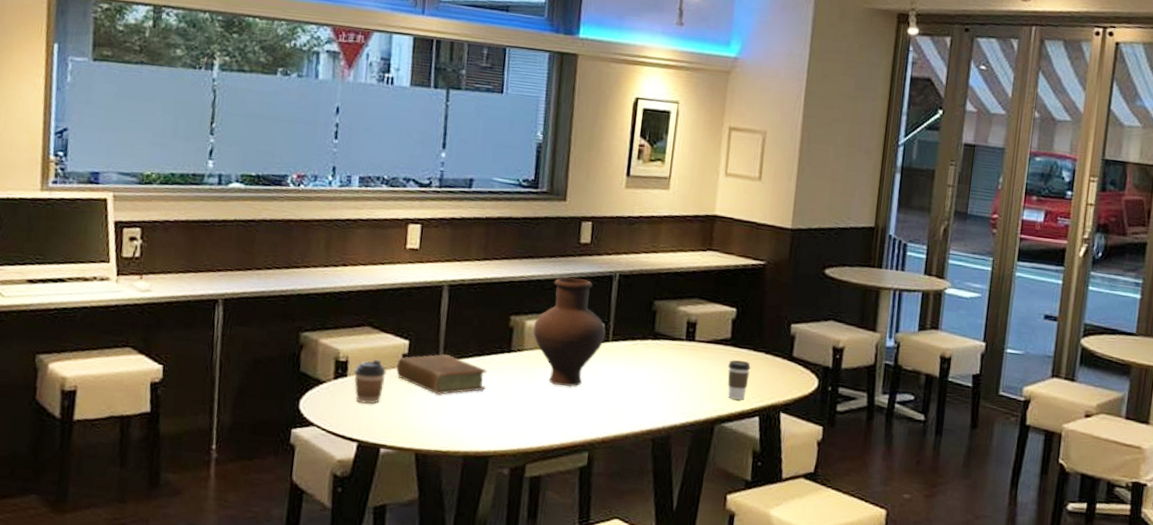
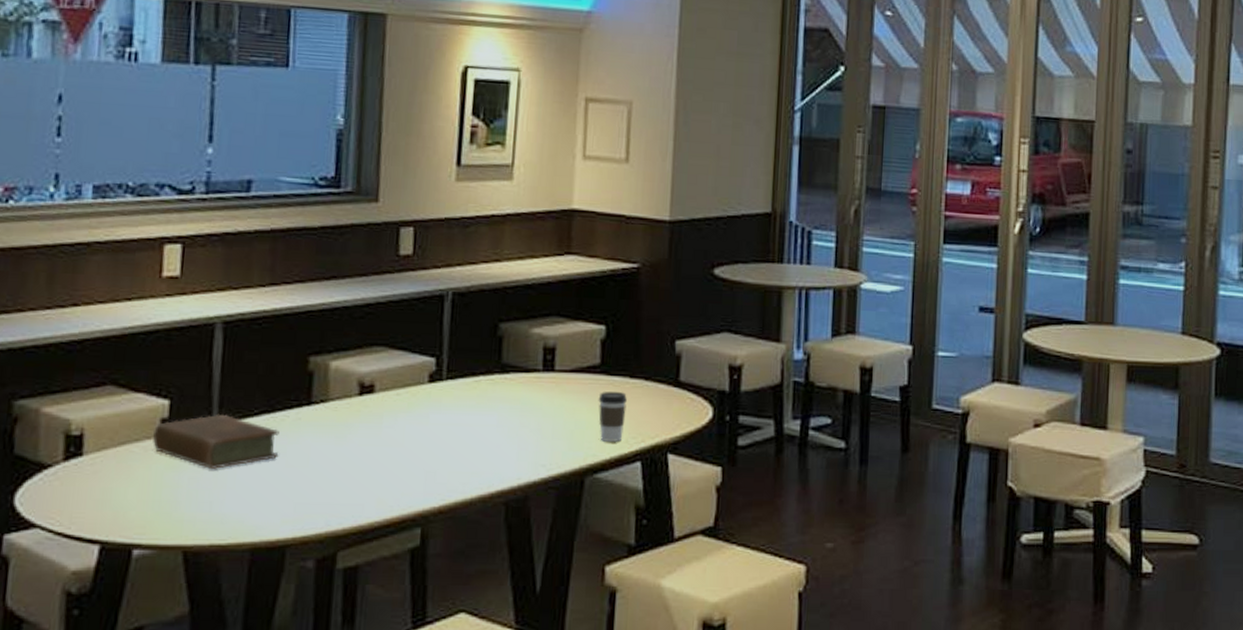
coffee cup: present [353,359,387,404] -> none [92,428,139,490]
vase: present [533,277,606,387] -> none [340,300,438,444]

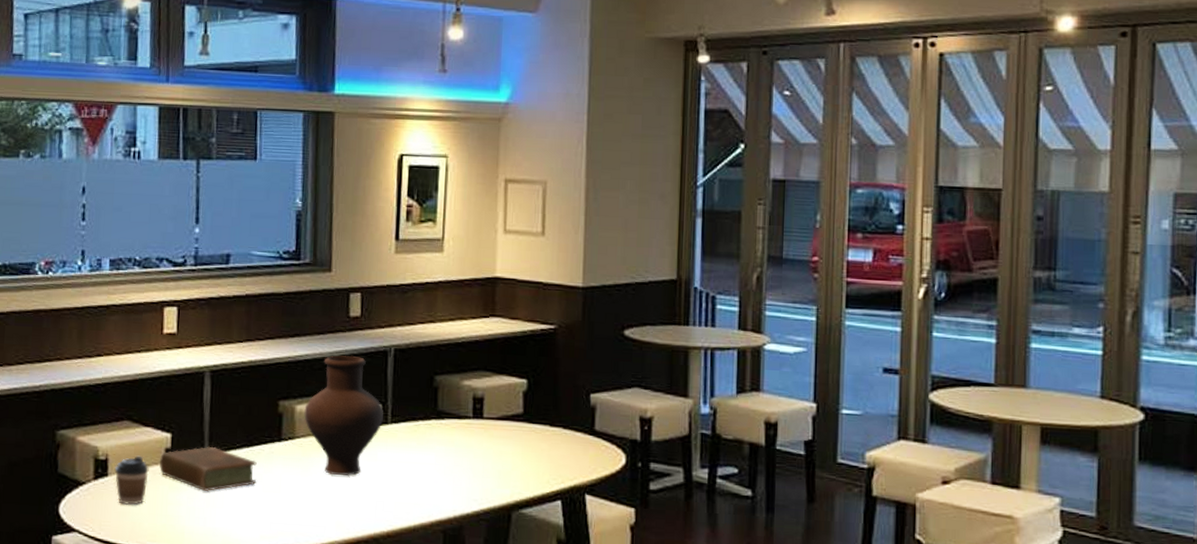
coffee cup: none [92,428,139,490] -> present [114,455,149,505]
vase: none [340,300,438,444] -> present [304,355,383,476]
coffee cup: present [598,391,627,442] -> none [522,437,547,482]

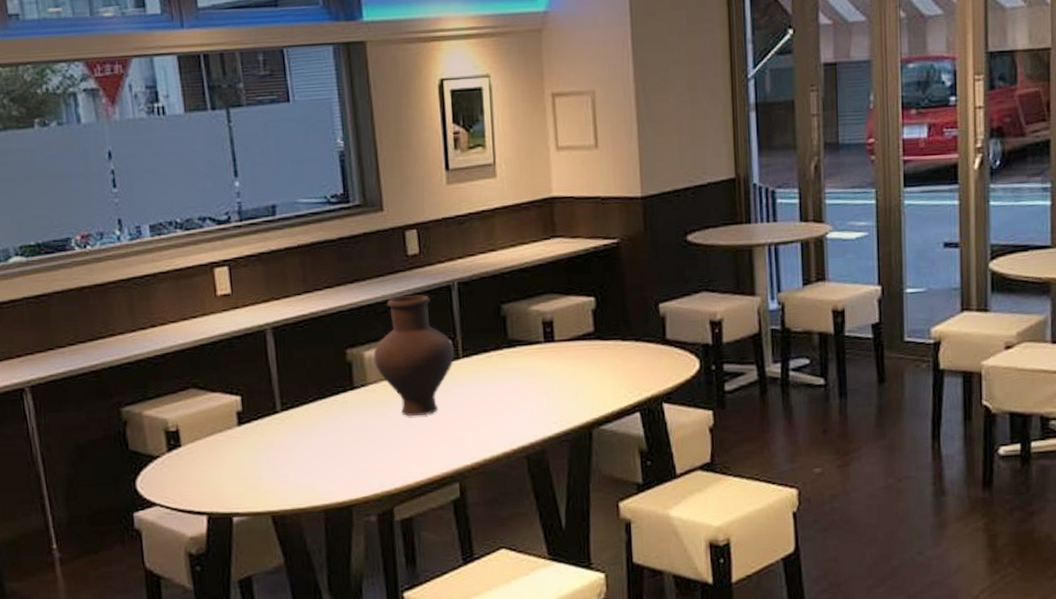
coffee cup: present [114,455,149,505] -> none [187,422,223,473]
book: present [160,446,257,492] -> none [232,403,334,450]

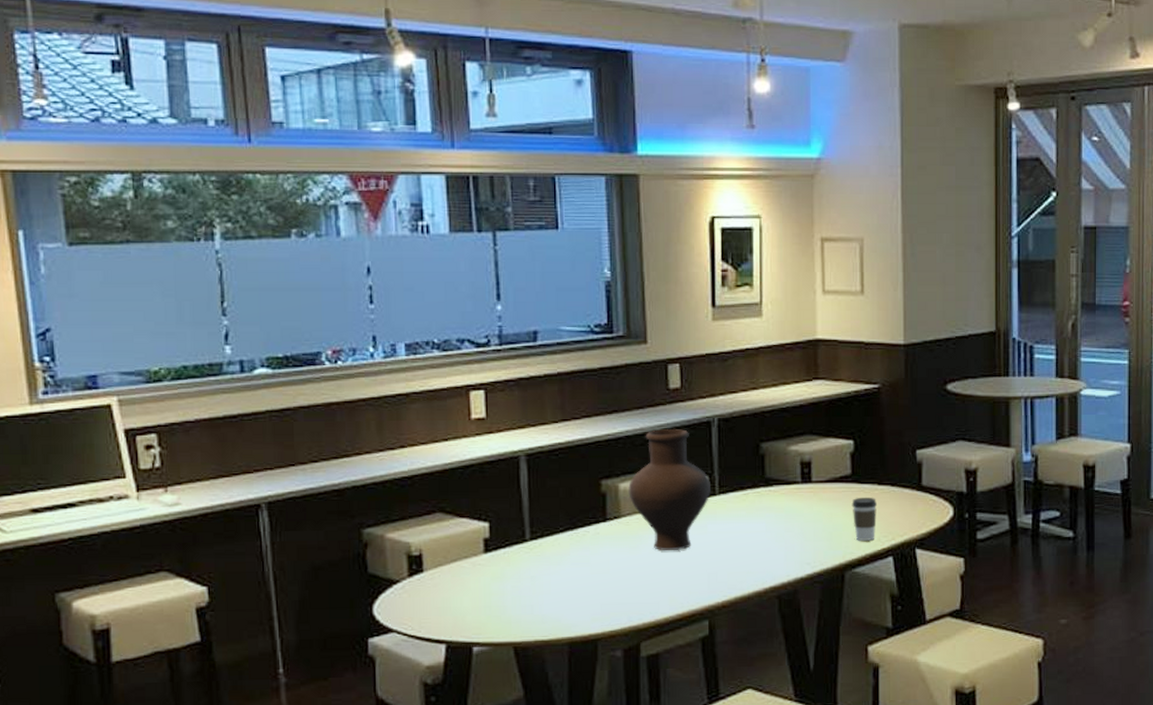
coffee cup: none [596,353,622,398] -> present [852,497,877,541]

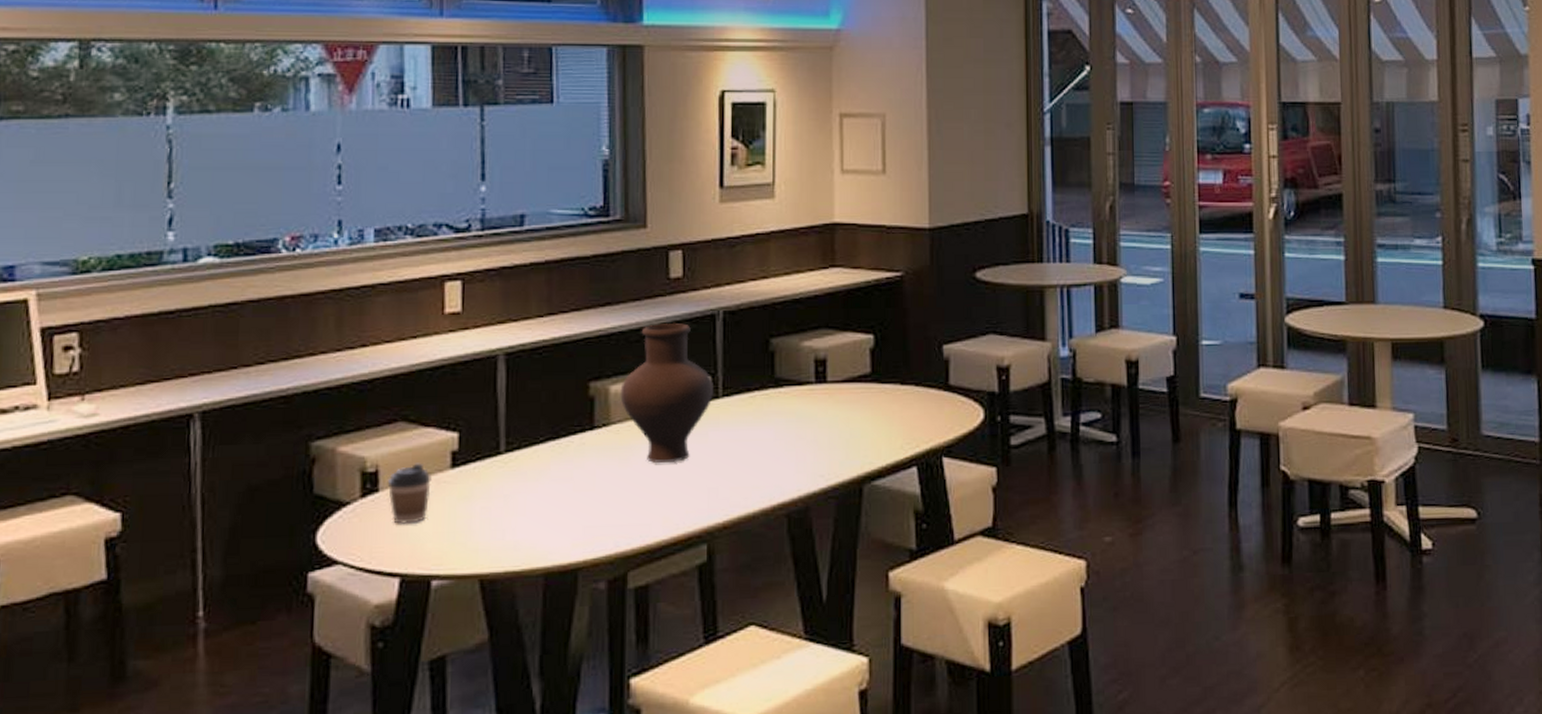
coffee cup: none [430,548,468,600] -> present [387,463,432,524]
coffee cup: present [852,497,877,541] -> none [871,398,899,449]

